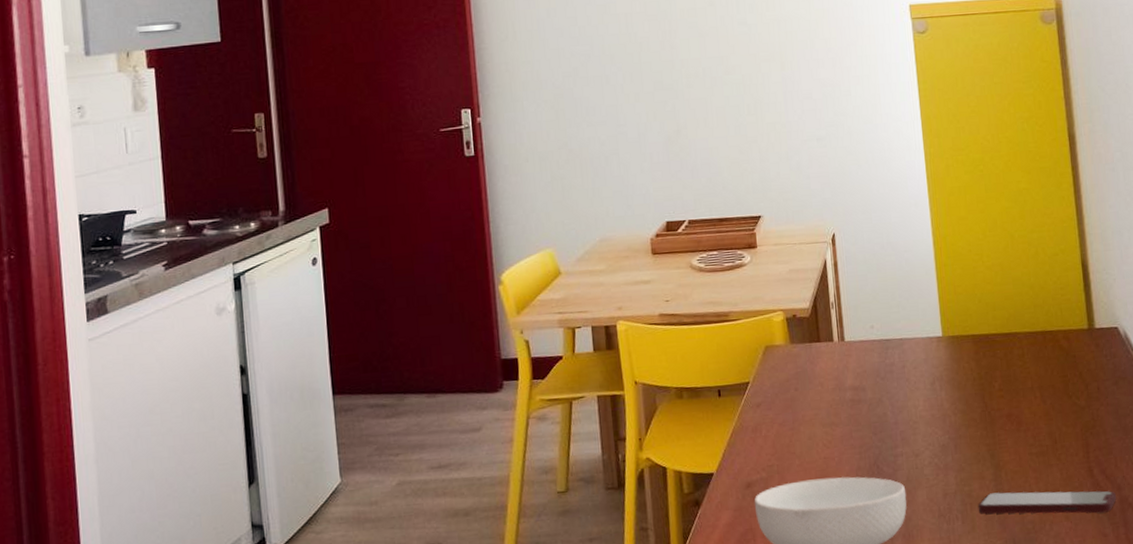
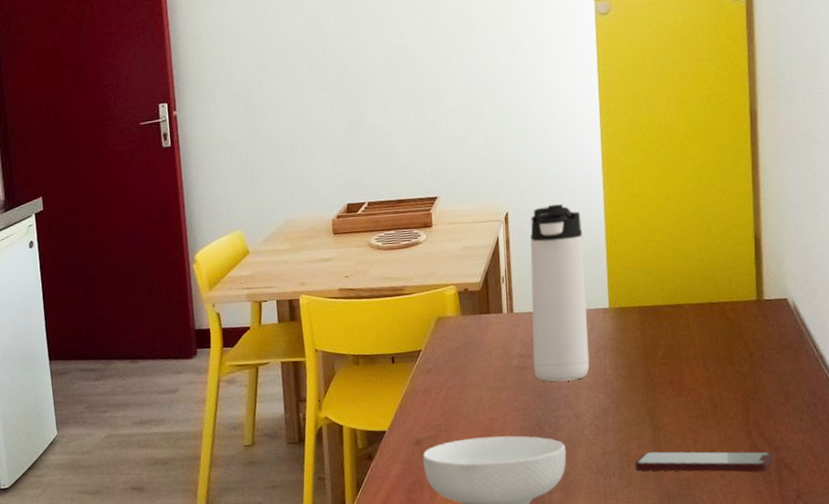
thermos bottle: none [858,226,926,416] -> present [530,204,590,382]

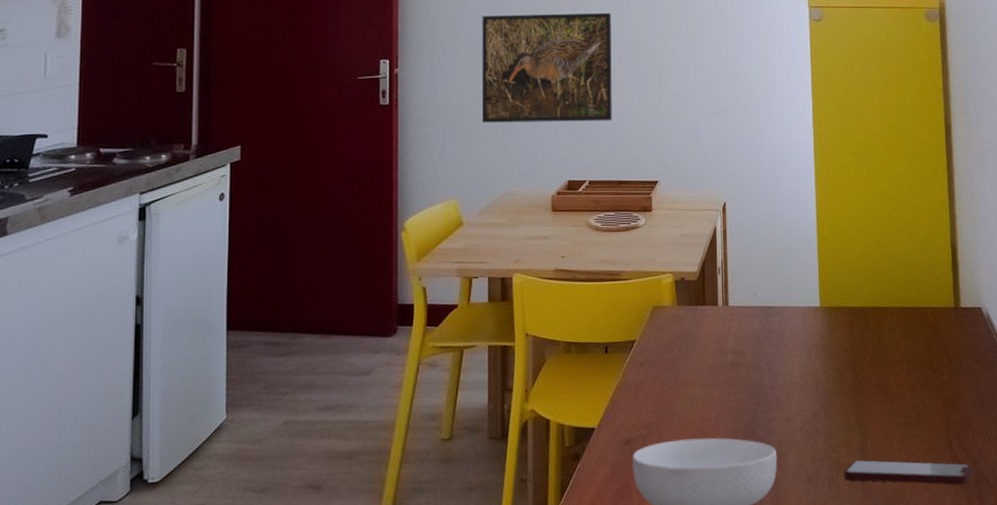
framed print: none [252,31,388,155] -> present [482,12,612,123]
thermos bottle: present [530,204,590,382] -> none [746,198,801,381]

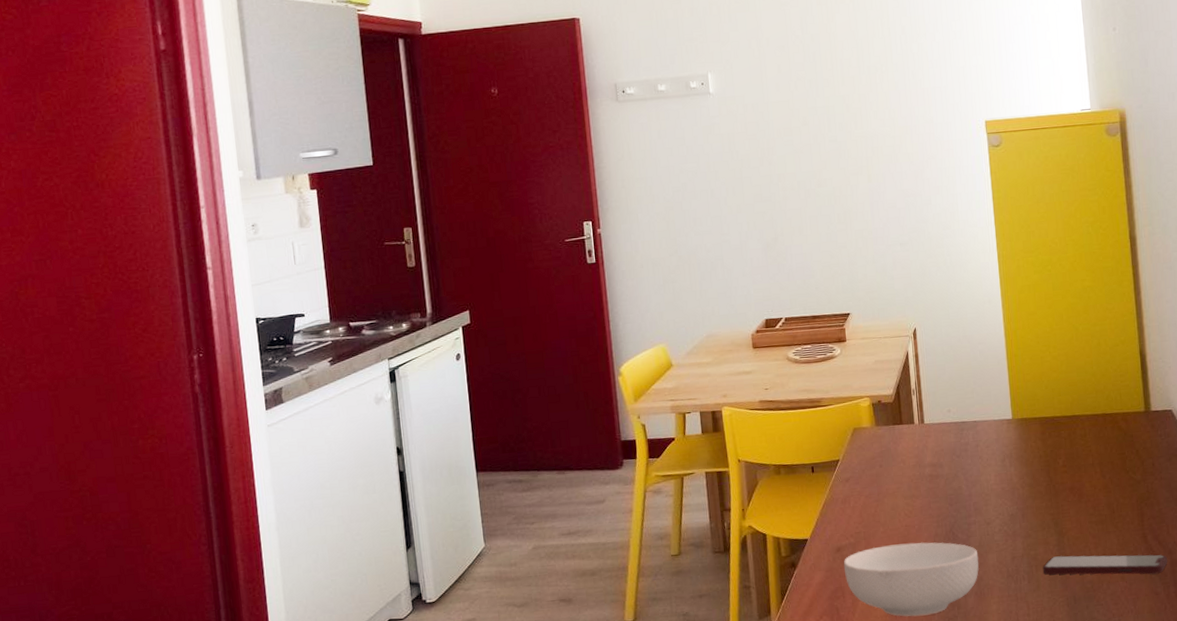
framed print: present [482,12,612,123] -> none [672,158,803,272]

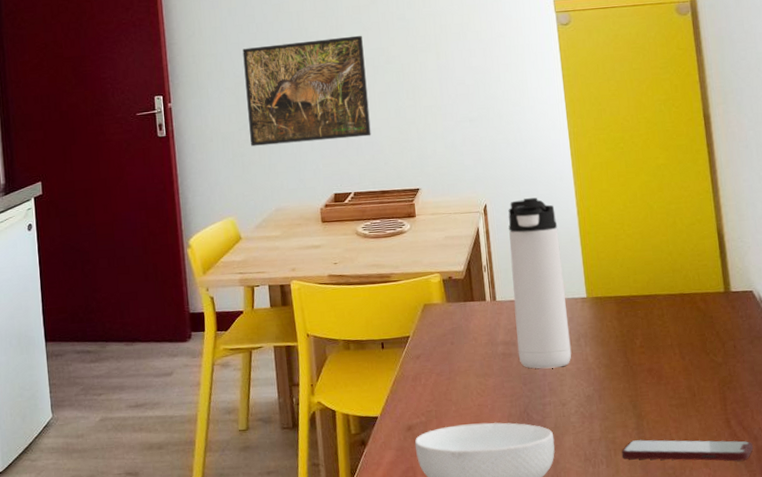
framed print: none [672,158,803,272] -> present [242,35,371,146]
thermos bottle: none [937,321,997,489] -> present [508,197,572,369]

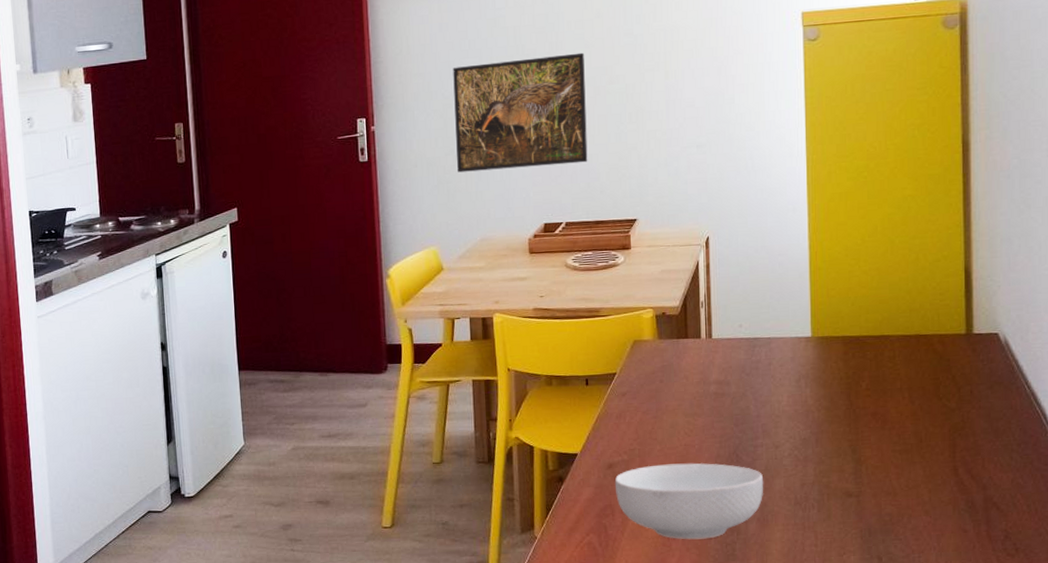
thermos bottle: present [508,197,572,369] -> none [731,230,790,410]
smartphone: present [621,439,754,462] -> none [835,485,981,510]

